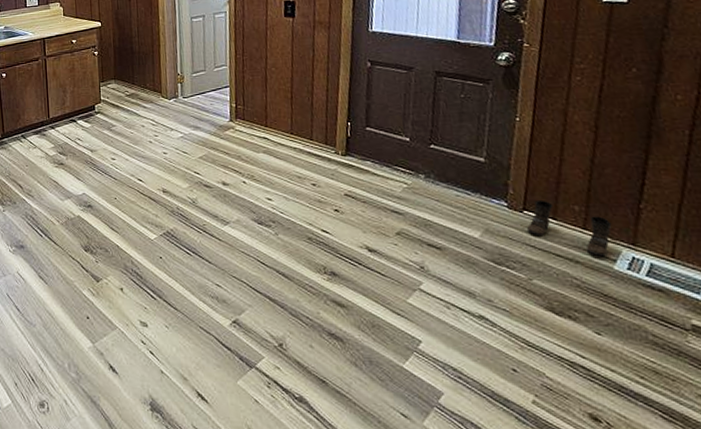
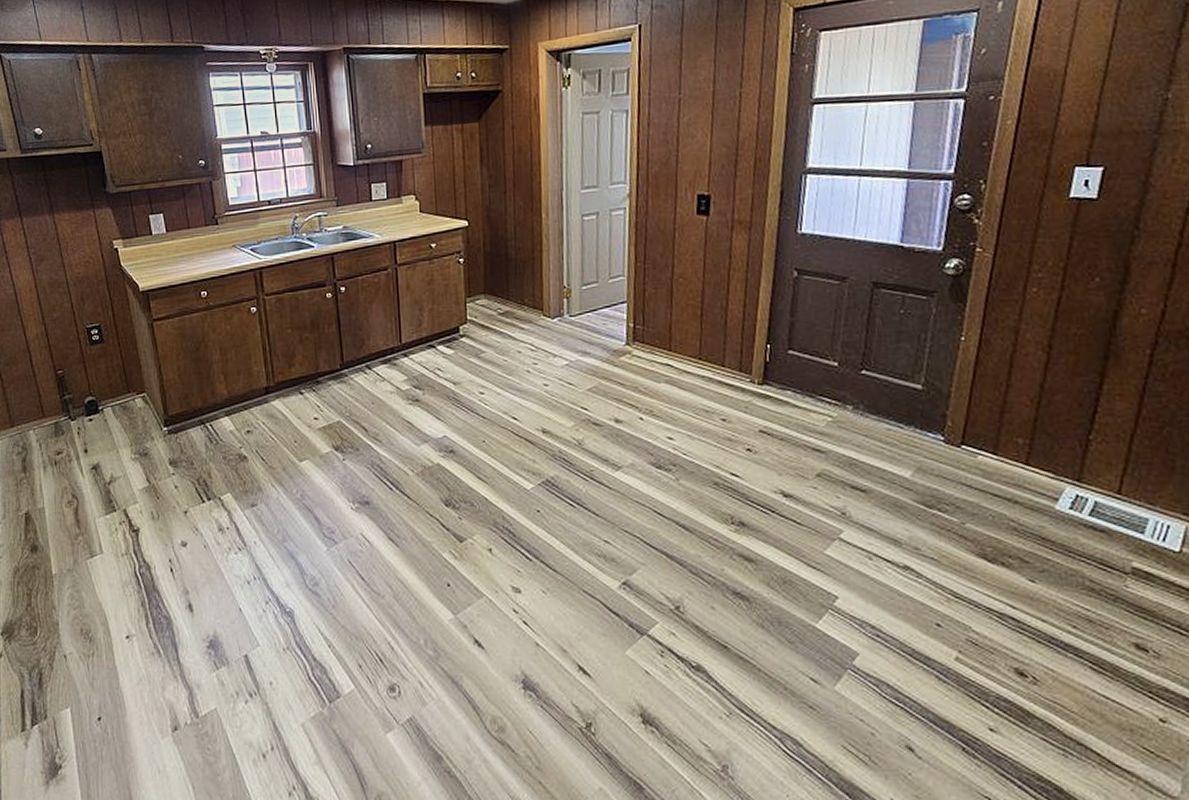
boots: present [527,201,612,257] -> none [964,433,1057,496]

